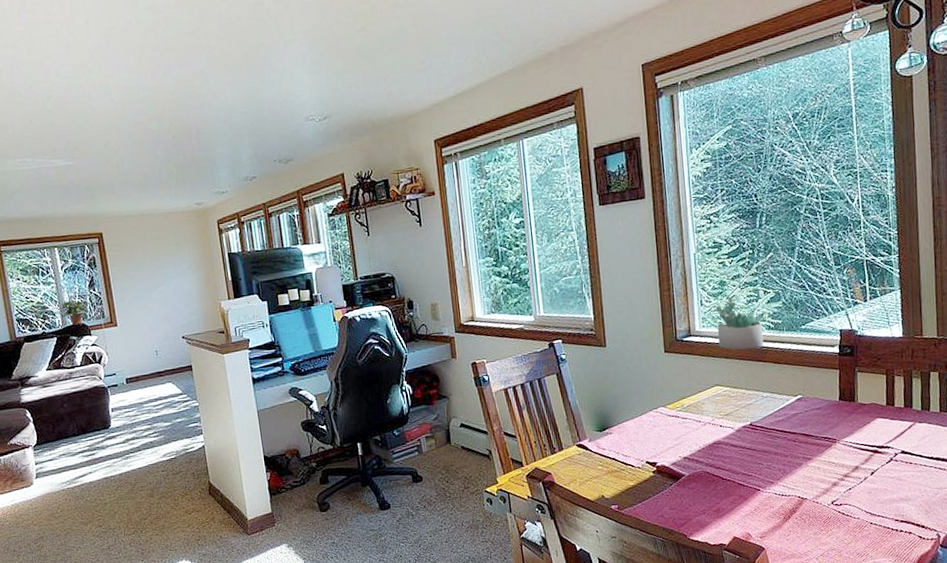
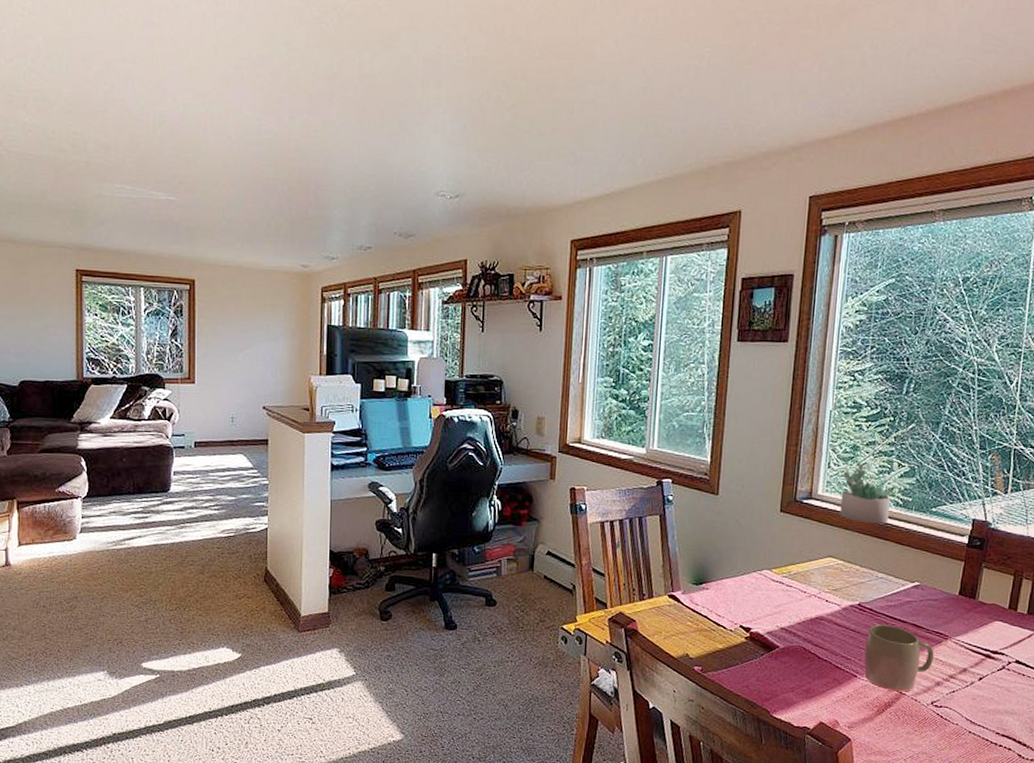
potted plant: present [60,300,90,326] -> none [135,347,168,376]
mug: none [762,438,827,498] -> present [864,624,934,692]

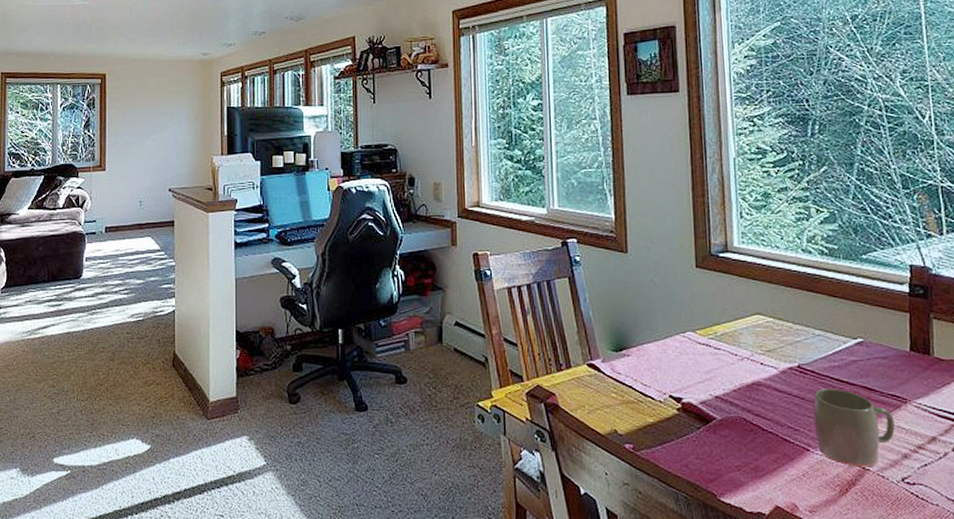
succulent plant: present [839,464,893,524] -> none [757,211,816,275]

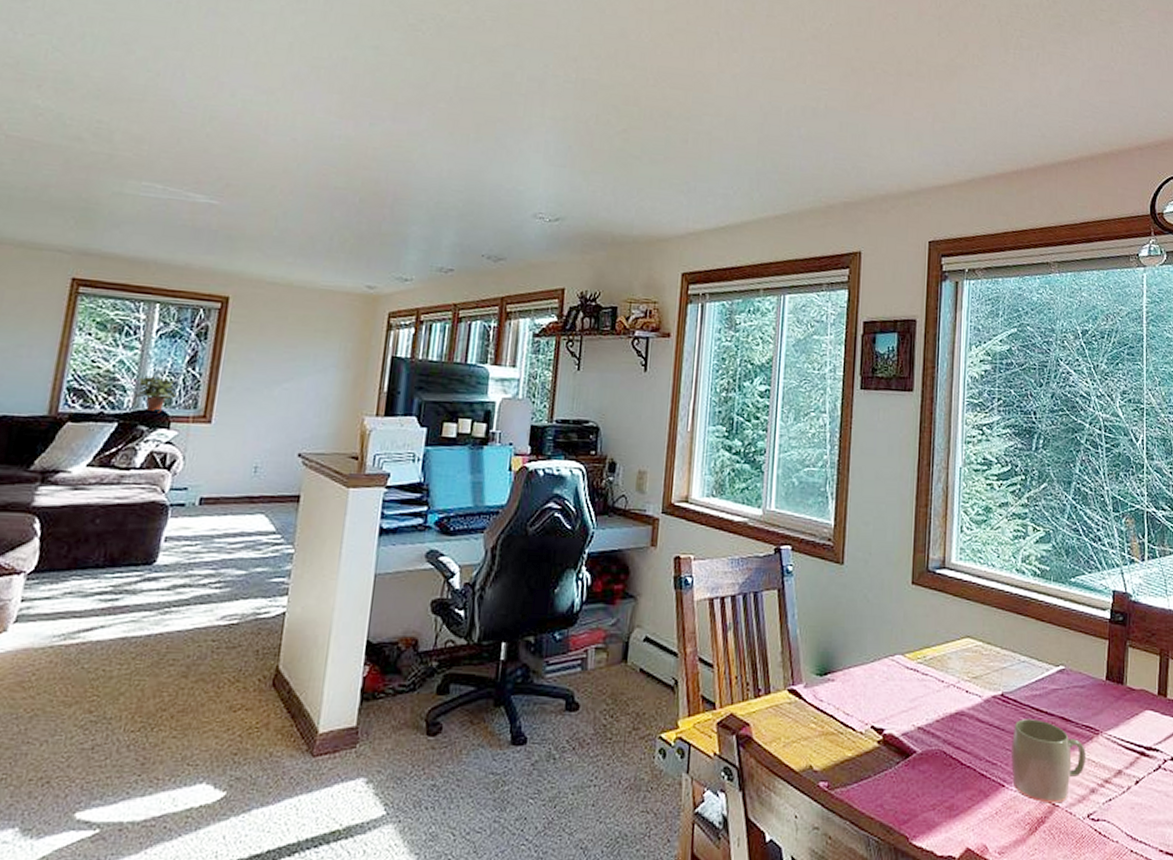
potted plant: none [51,139,81,166] -> present [133,376,179,413]

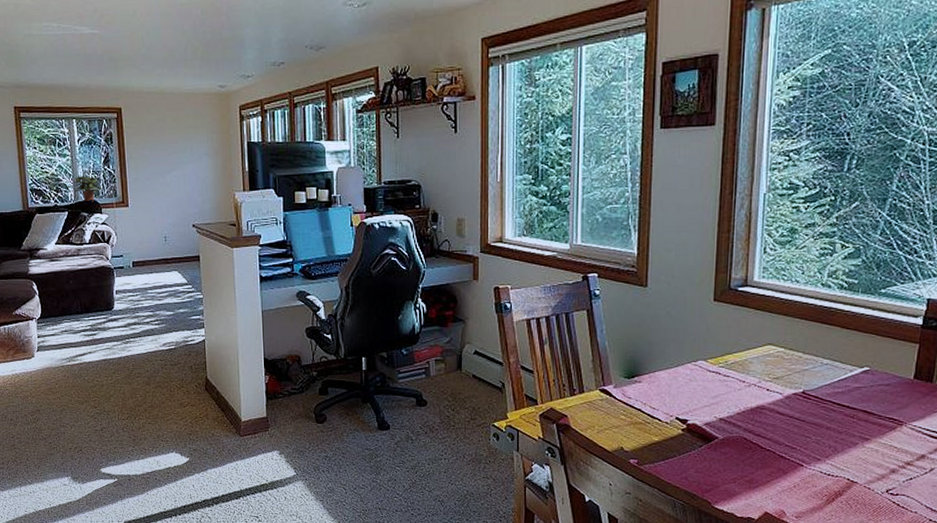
mug: present [1011,719,1086,804] -> none [810,412,888,481]

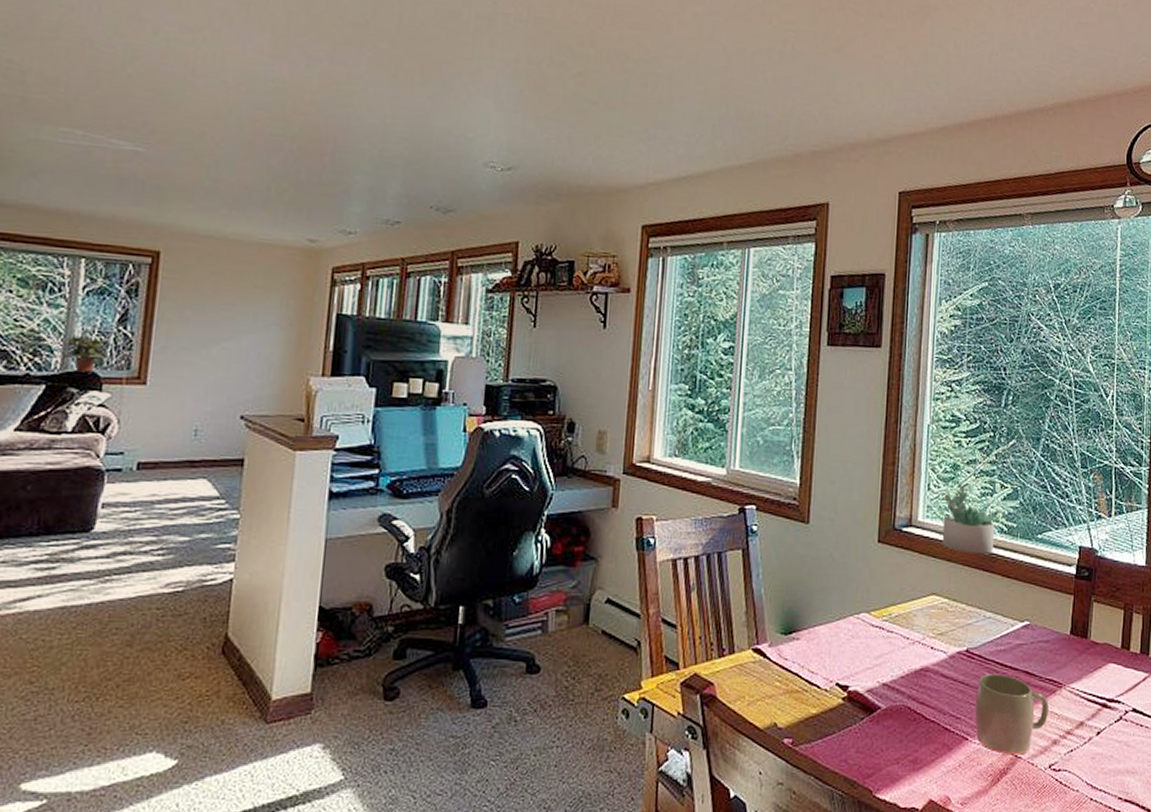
succulent plant: none [778,247,837,308] -> present [942,485,997,554]
mug: none [810,412,888,481] -> present [975,674,1049,755]

